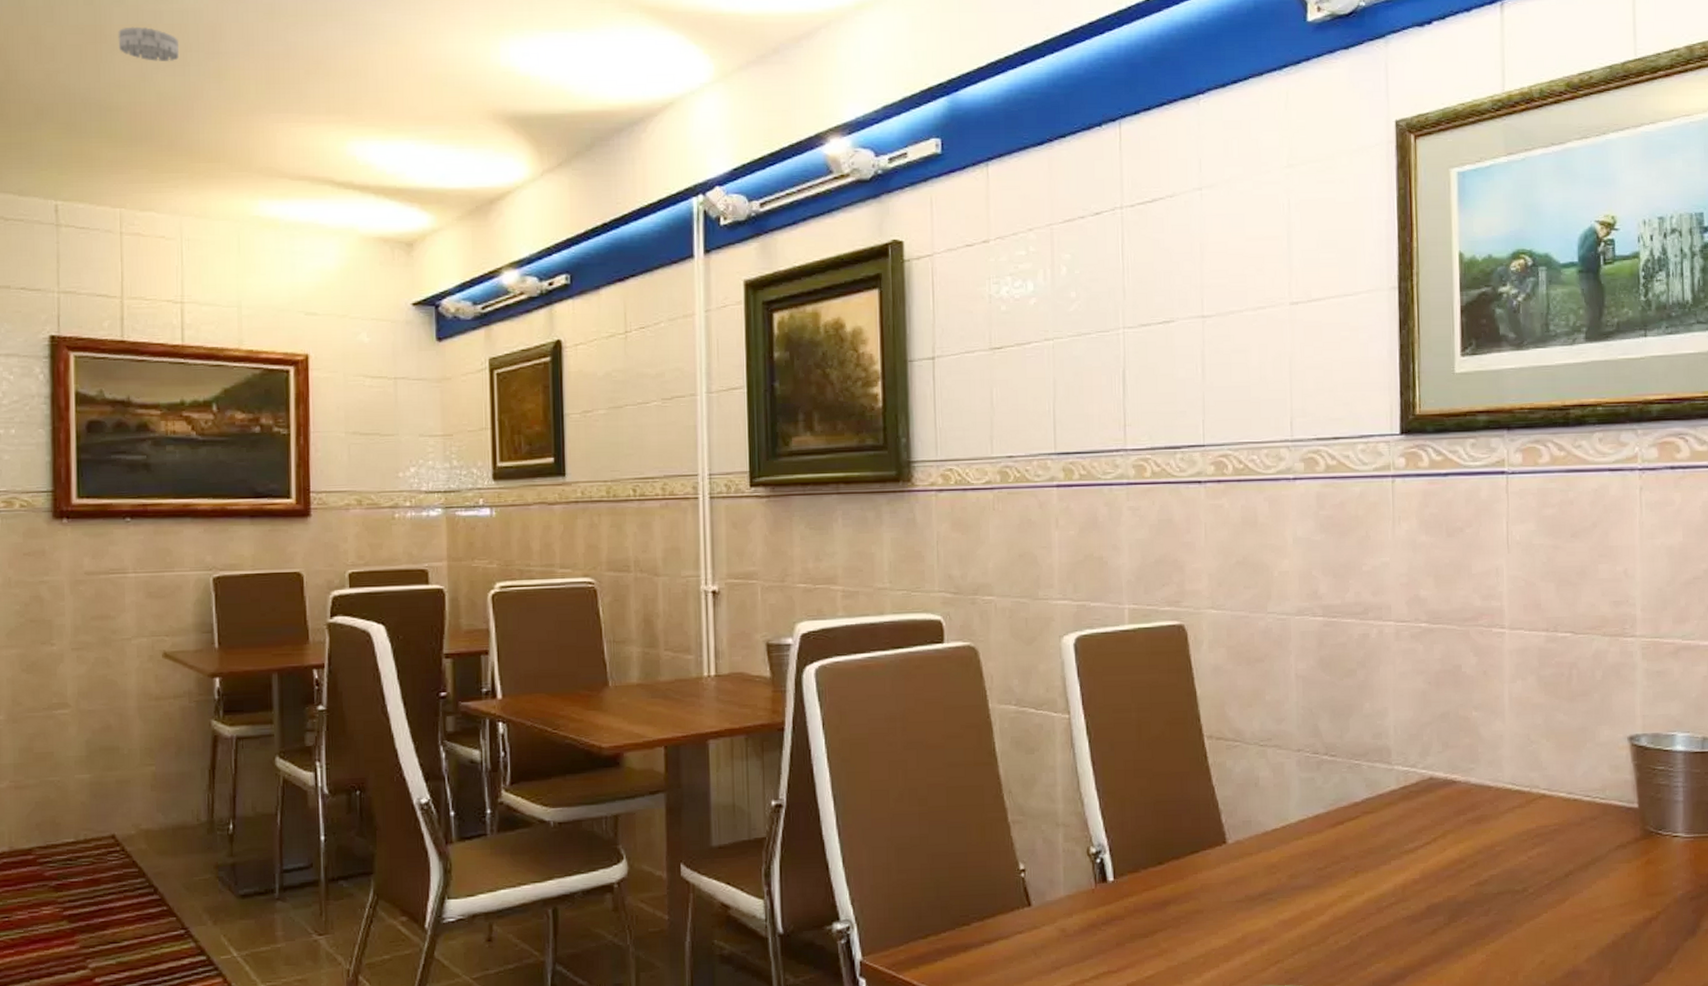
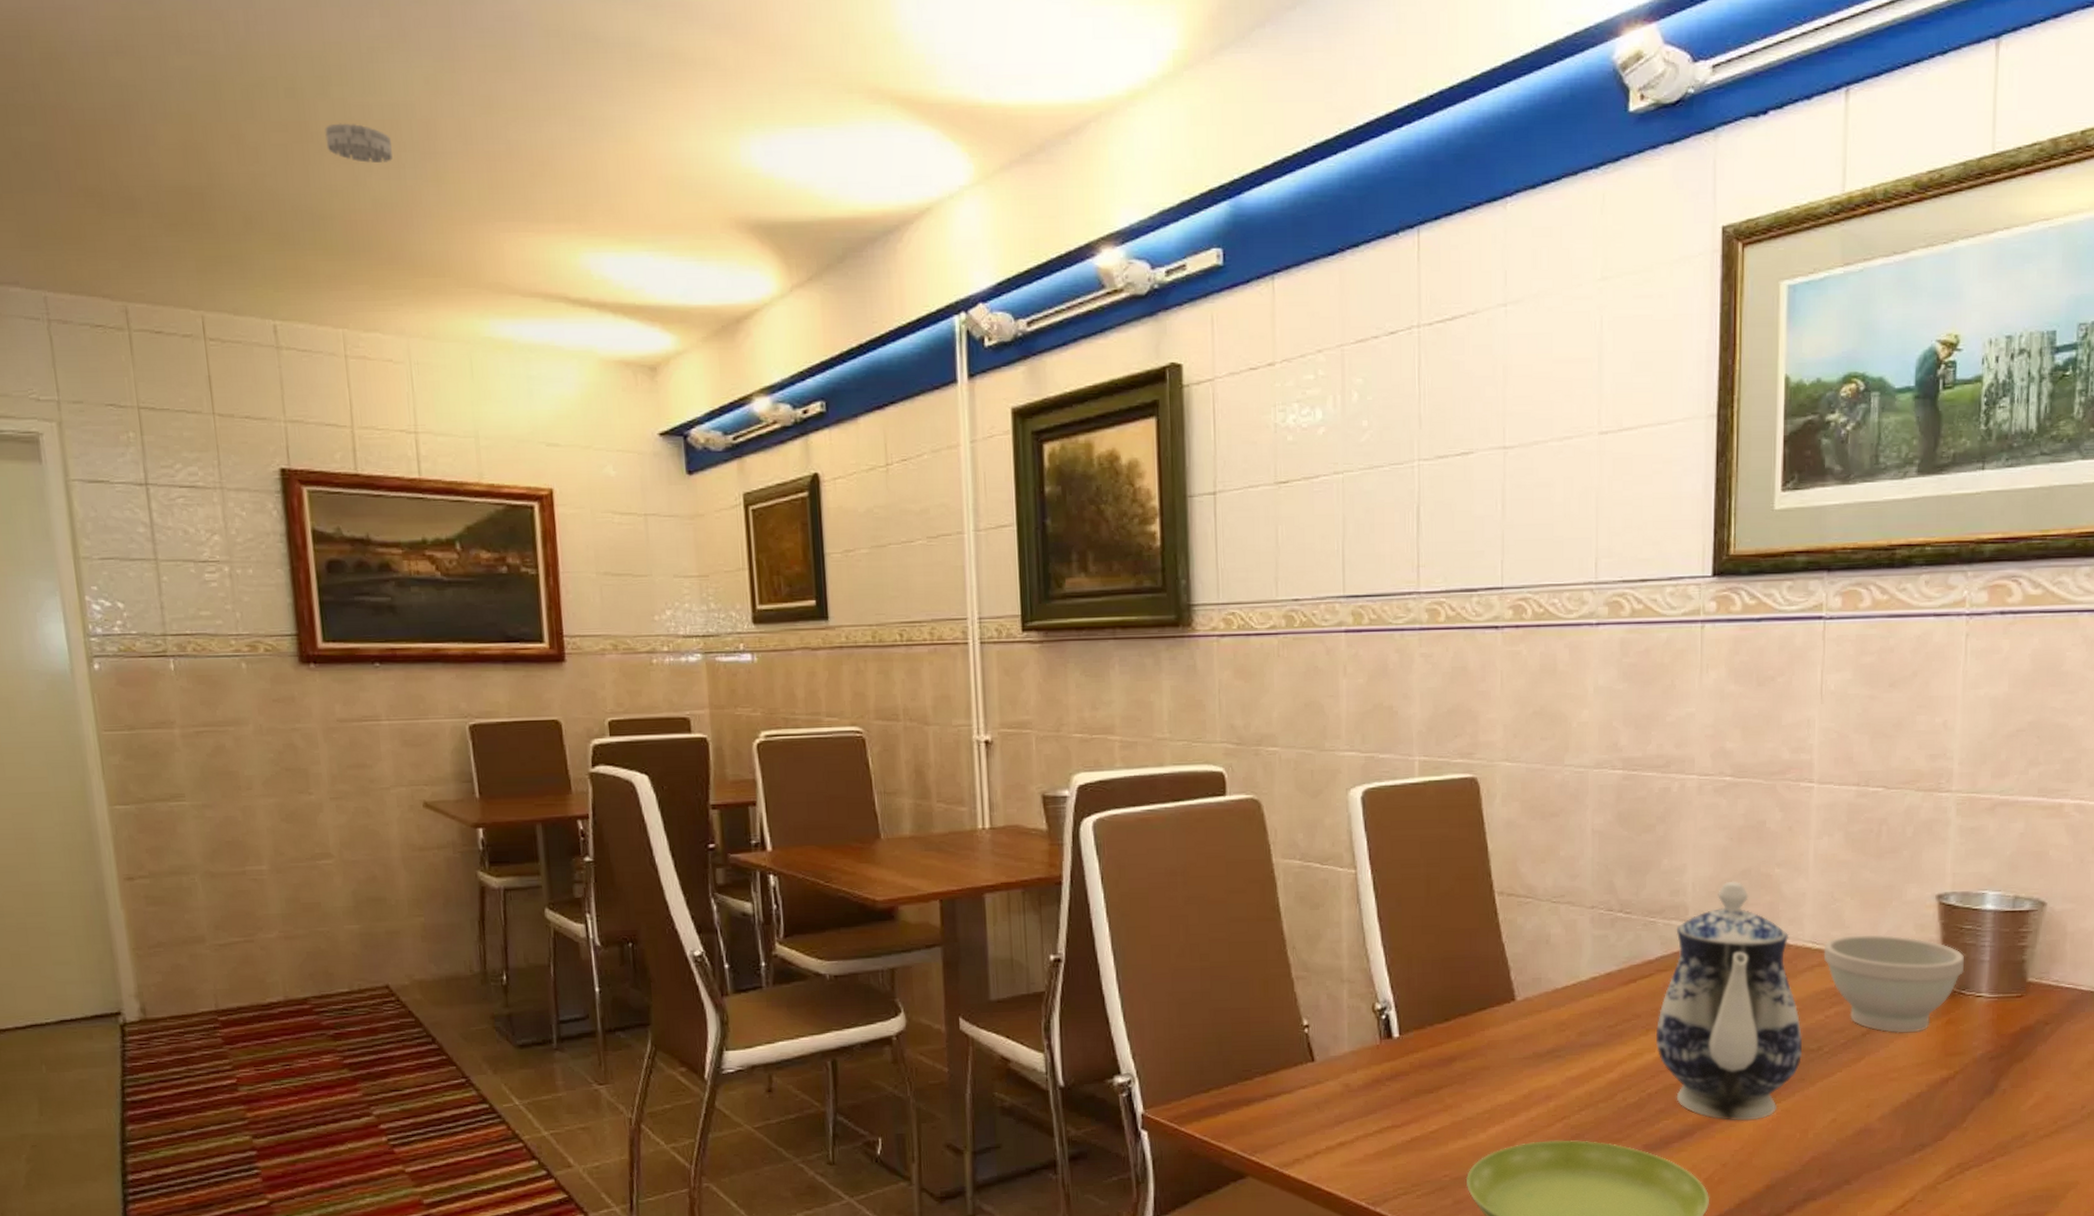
teapot: none [1364,724,1509,964] -> present [1655,881,1803,1121]
bowl: none [1523,776,1660,874] -> present [1823,935,1965,1033]

